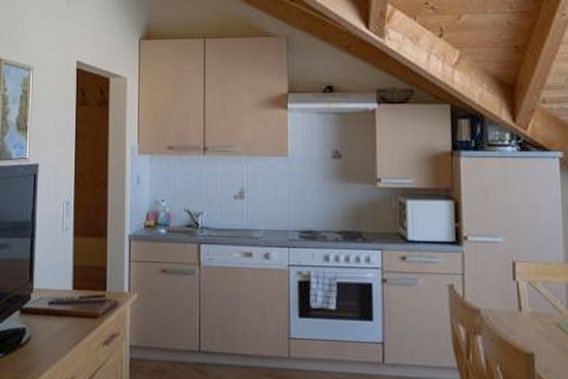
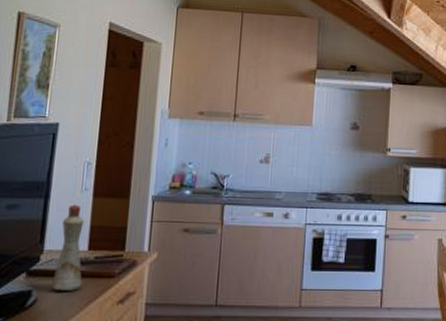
bottle: none [43,244,70,330] -> present [52,204,84,291]

